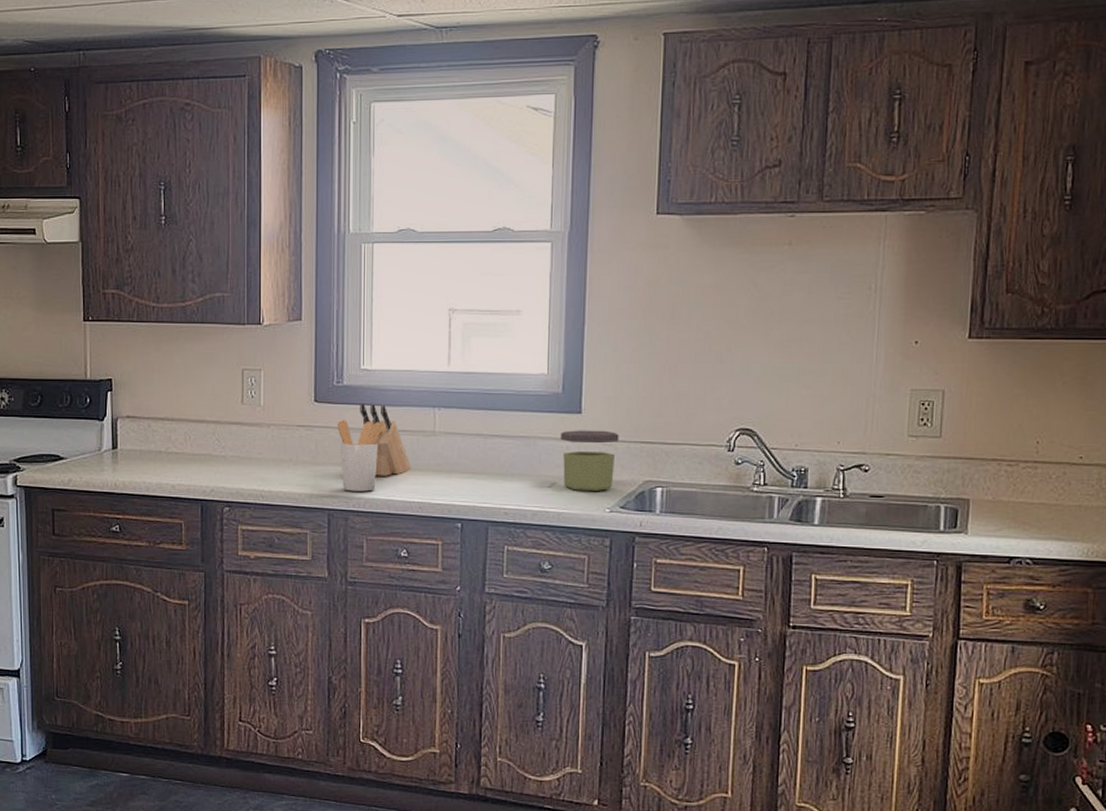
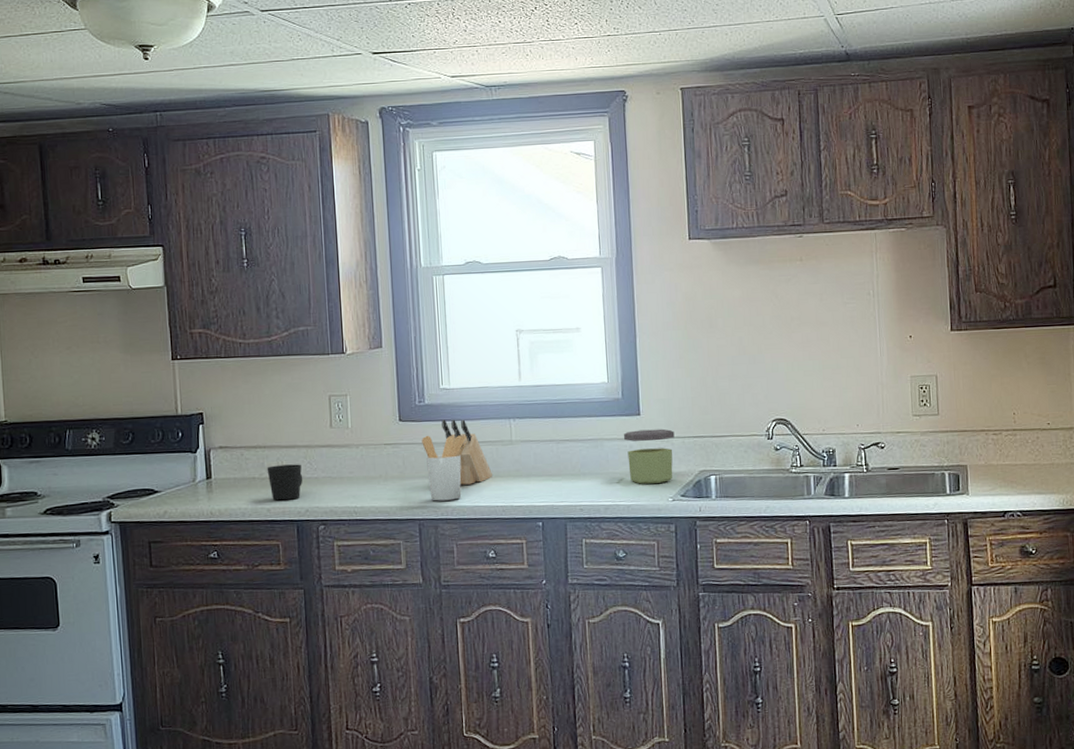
cup: none [174,440,210,478] -> present [267,464,303,501]

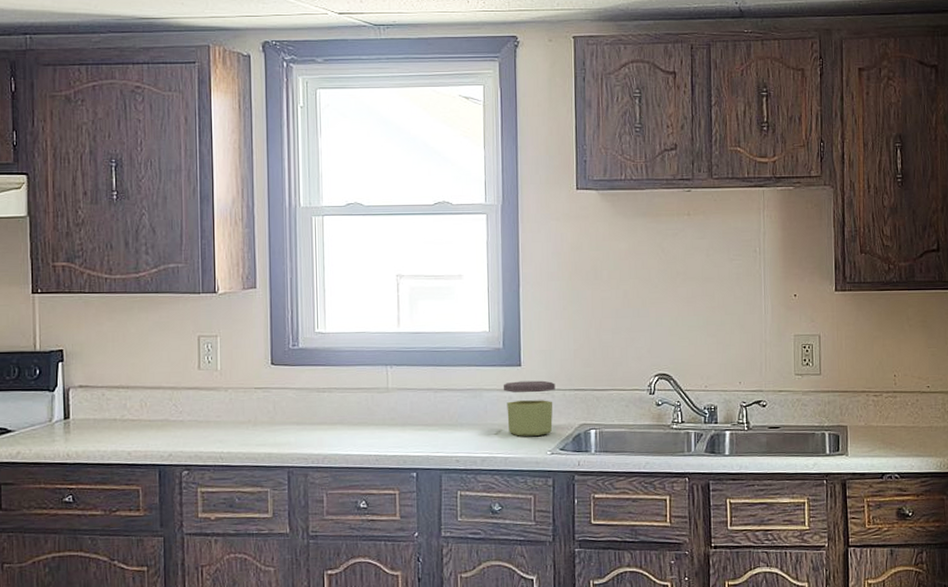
cup: present [267,464,303,501] -> none [129,406,168,444]
utensil holder: present [422,435,467,501] -> none [294,380,342,449]
knife block: present [441,419,492,485] -> none [315,364,366,433]

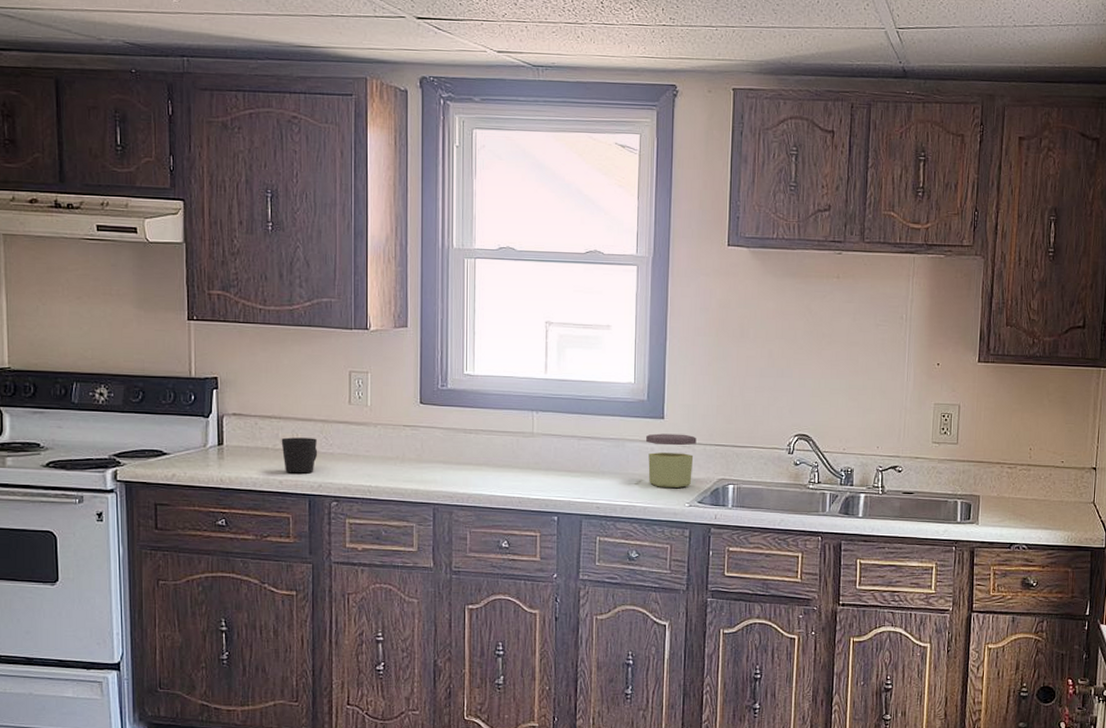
cup: none [129,406,168,444] -> present [281,437,318,474]

